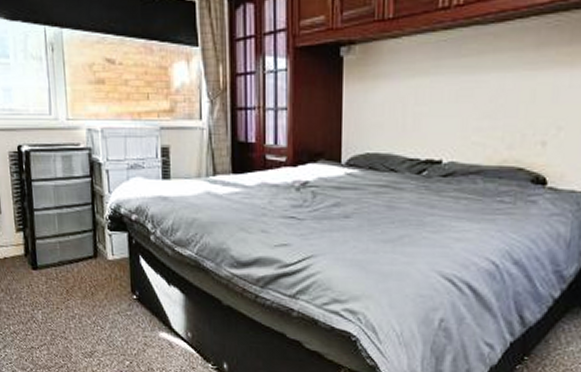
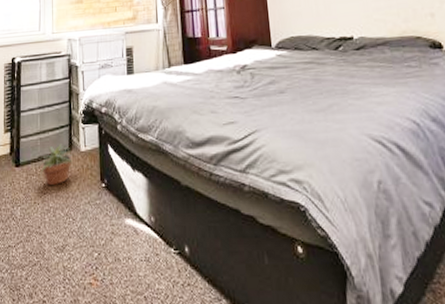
potted plant: none [57,249,100,292] -> present [36,144,74,185]

